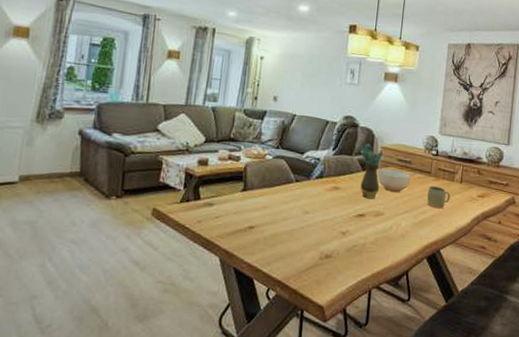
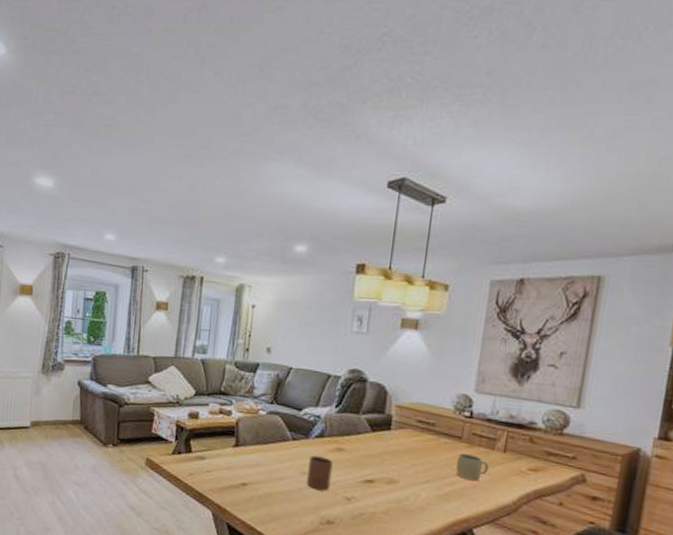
cup: none [308,195,331,227] -> present [307,455,333,490]
vase: present [360,141,384,199] -> none [368,398,399,464]
bowl: present [377,169,411,193] -> none [391,430,435,459]

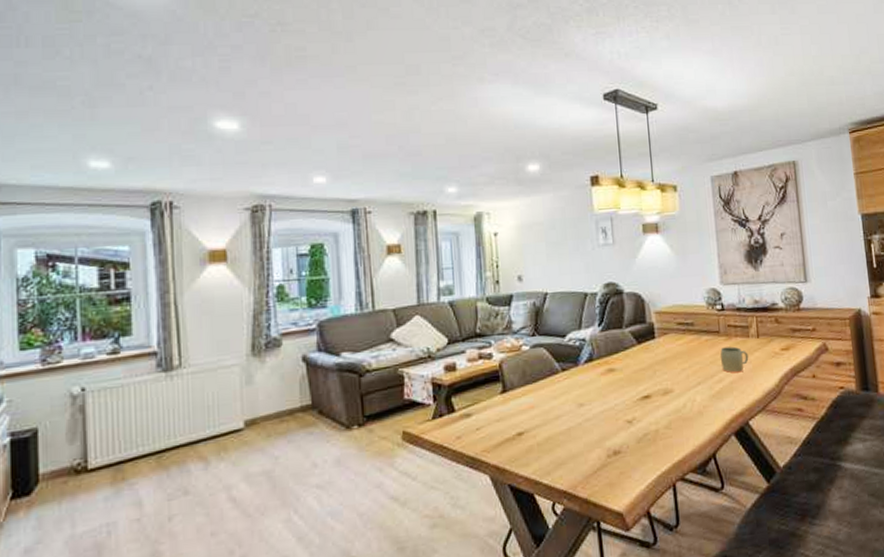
cup: present [307,455,333,490] -> none [583,382,609,420]

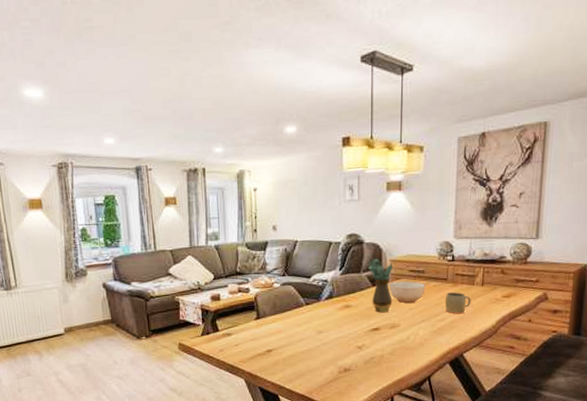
vase: none [629,309,662,376] -> present [367,257,393,313]
bowl: none [656,336,697,363] -> present [389,281,426,304]

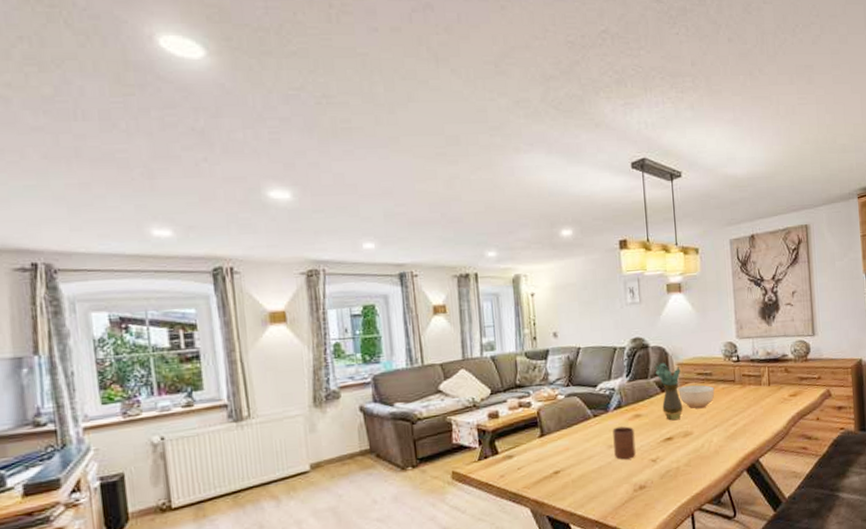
cup: none [323,315,343,344] -> present [612,426,636,459]
mug: present [444,292,471,314] -> none [735,393,761,417]

